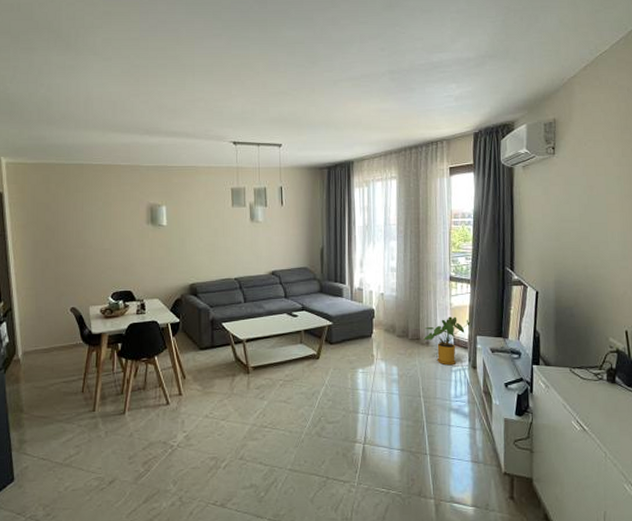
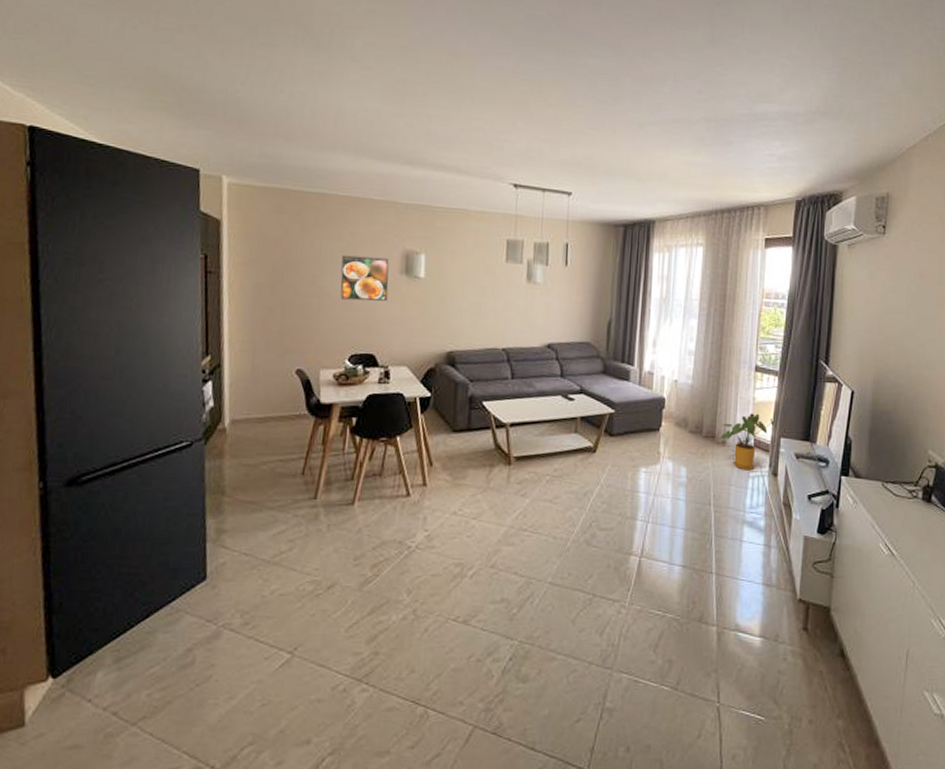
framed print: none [100,212,139,249] -> present [340,255,389,301]

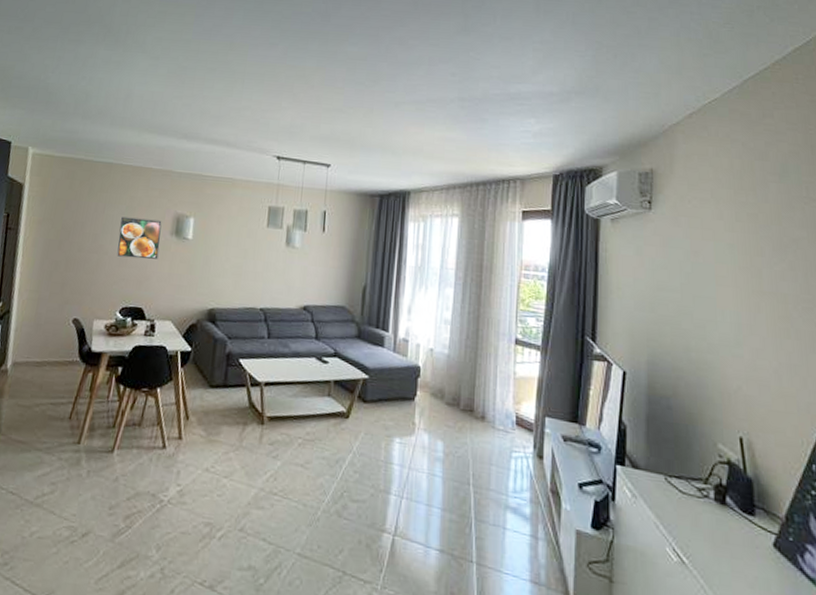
house plant: present [720,413,776,471] -> none [479,388,540,450]

